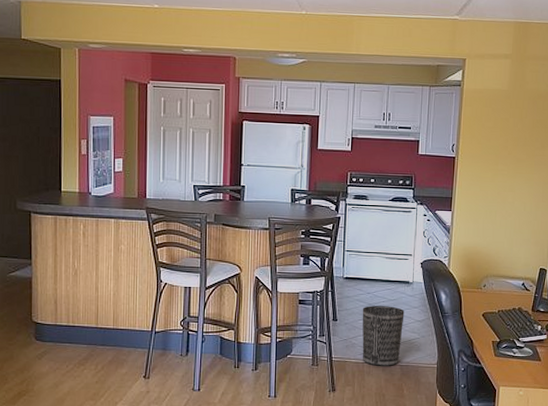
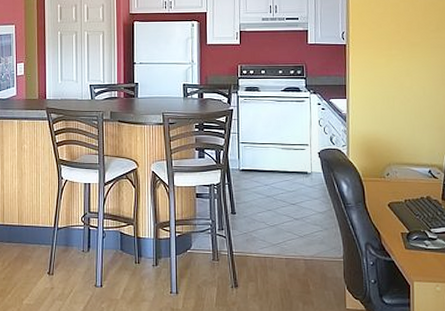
wastebasket: present [362,306,405,366] -> none [261,198,305,260]

